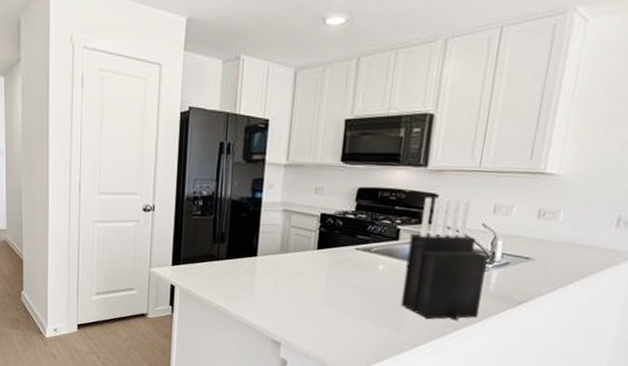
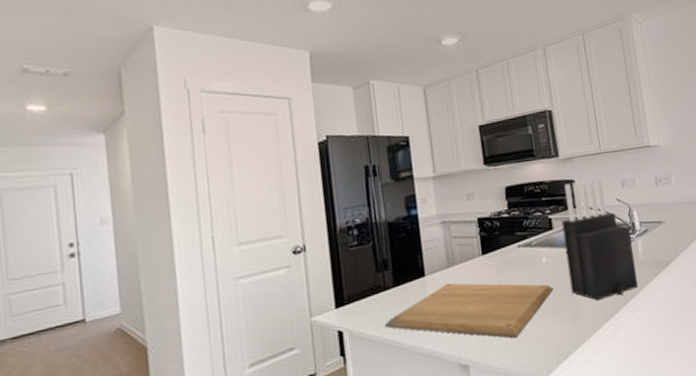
chopping board: none [211,267,383,331] -> present [384,283,554,338]

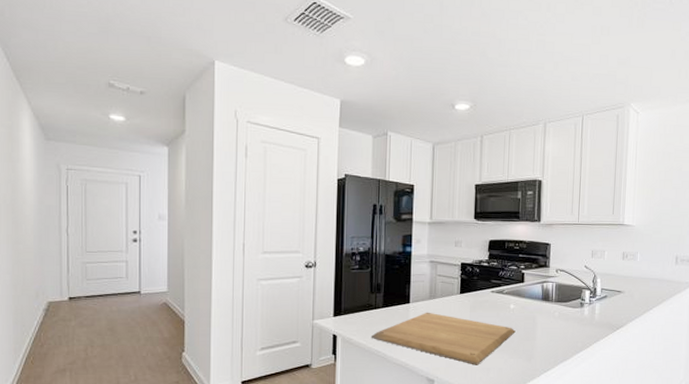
knife block: present [561,179,638,301] -> none [530,246,591,348]

